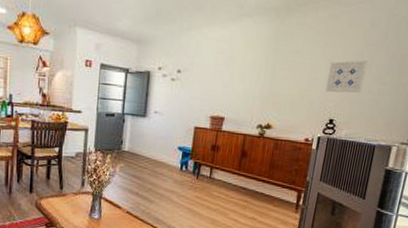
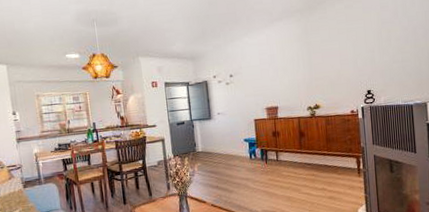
wall art: present [325,60,368,93] -> none [355,36,389,69]

